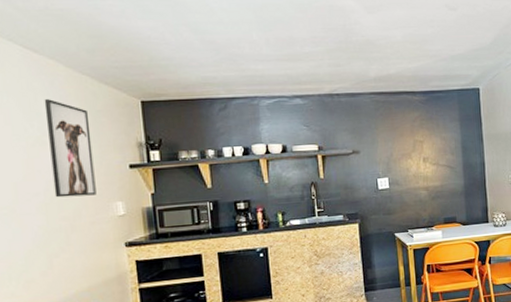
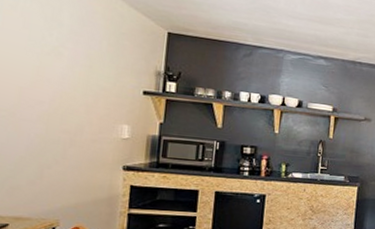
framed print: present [44,99,97,198] -> none [60,11,112,114]

